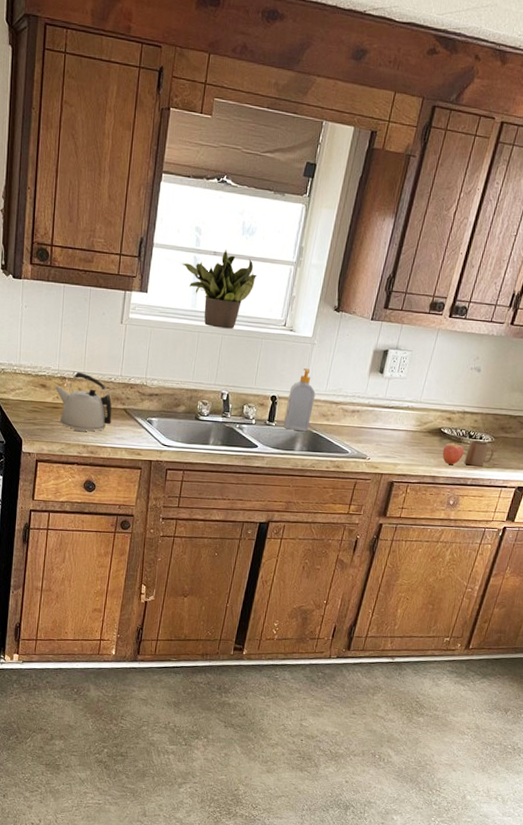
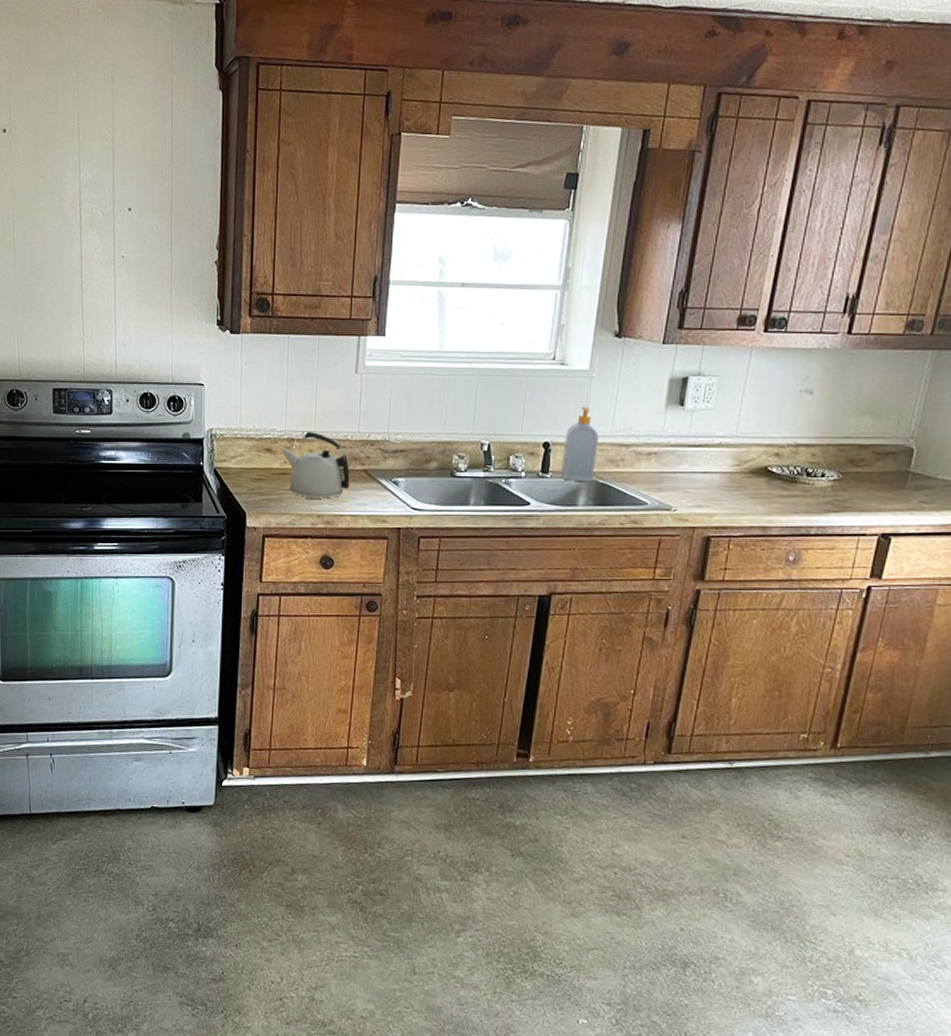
potted plant: present [182,249,257,329] -> none [424,278,515,369]
fruit: present [442,441,464,465] -> none [772,482,802,512]
mug: present [464,439,495,468] -> none [803,477,844,512]

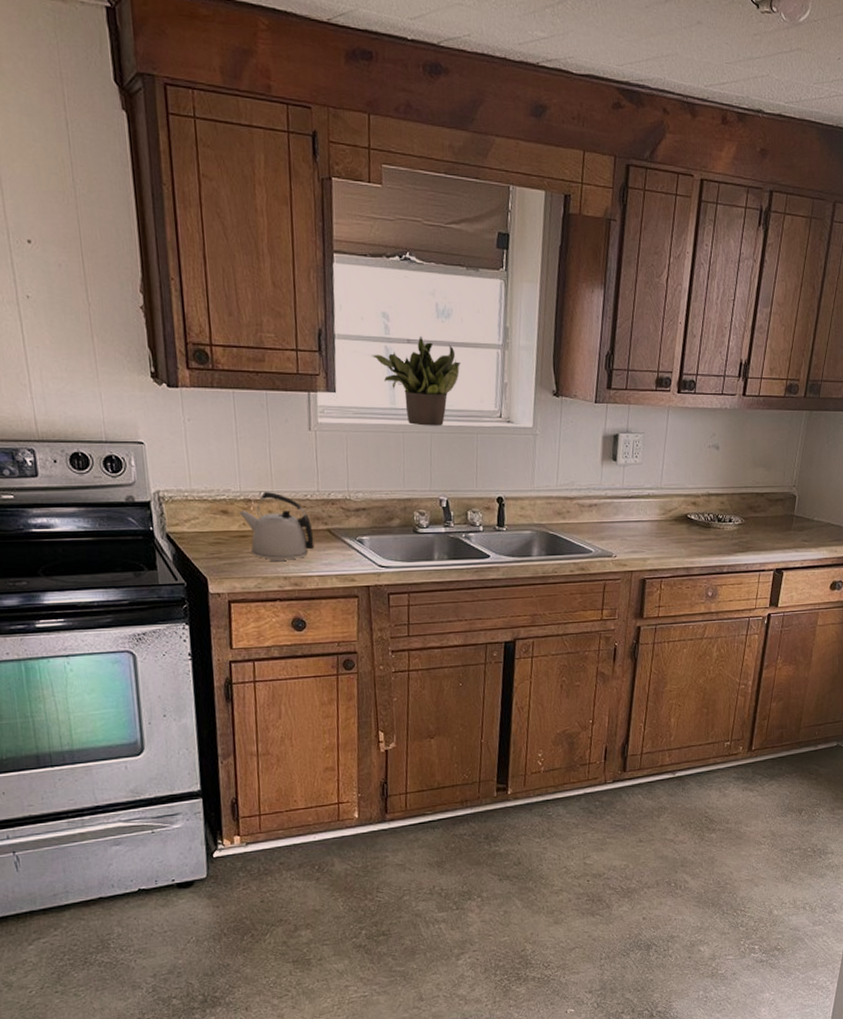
potted plant: none [424,278,515,369] -> present [372,335,460,426]
soap bottle: present [560,407,599,482] -> none [514,463,546,534]

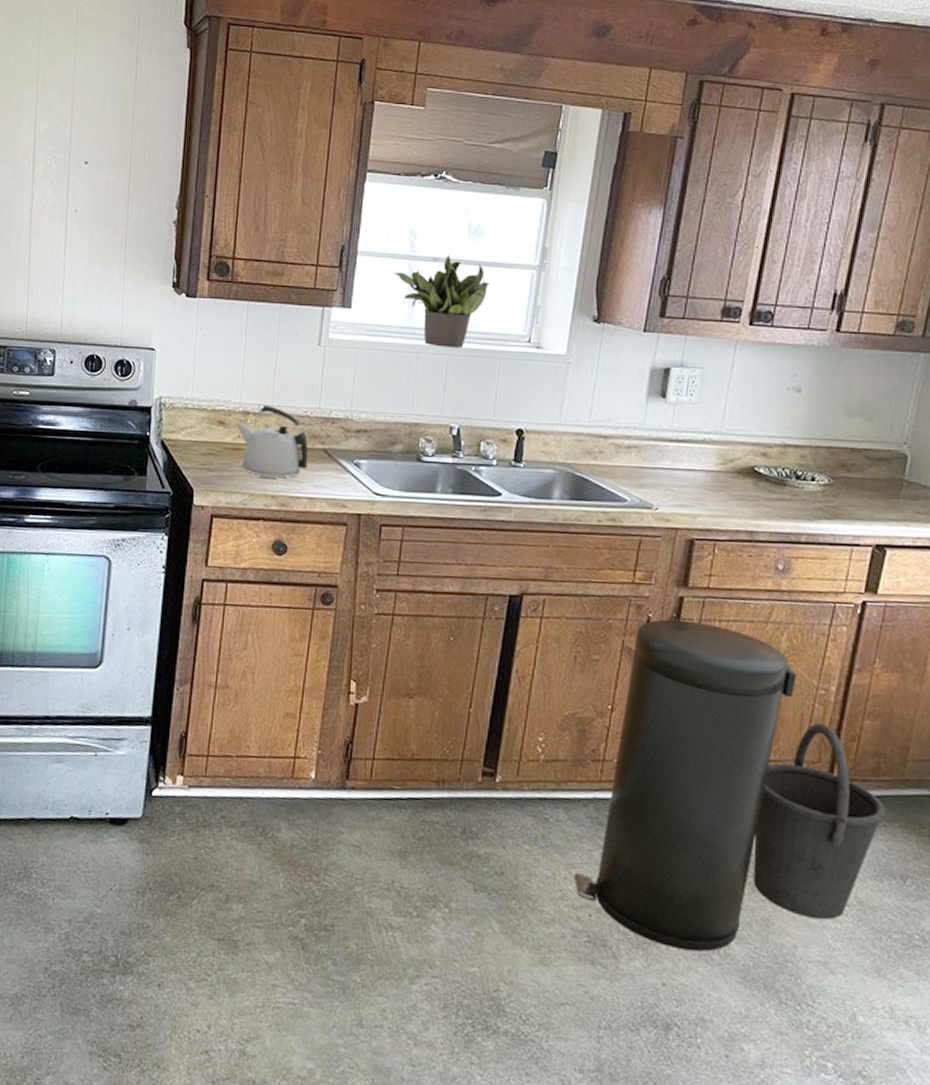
pedal bin: none [573,645,725,892] -> present [573,619,797,951]
bucket: none [700,710,787,851] -> present [753,723,884,920]

